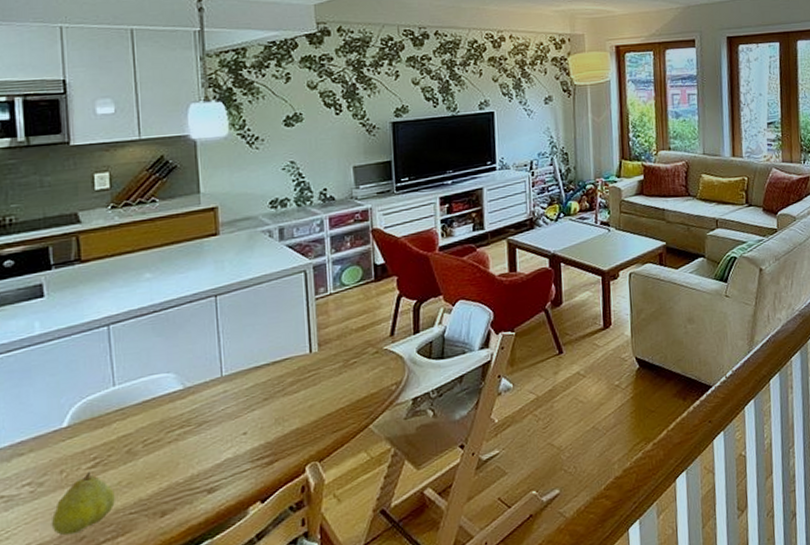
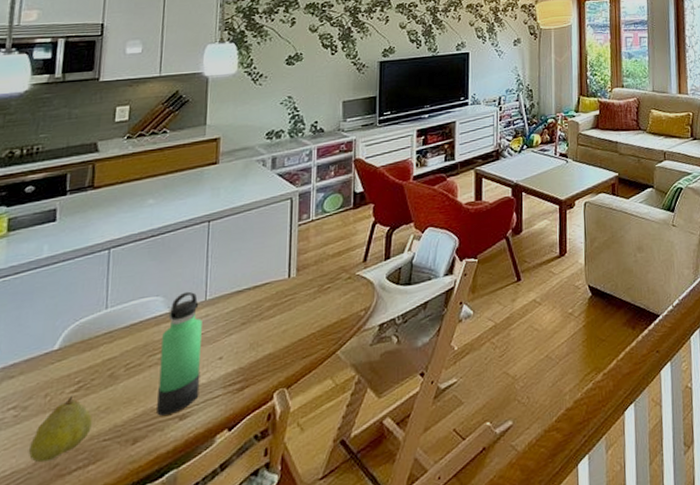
thermos bottle: none [179,367,226,490] -> present [157,291,202,416]

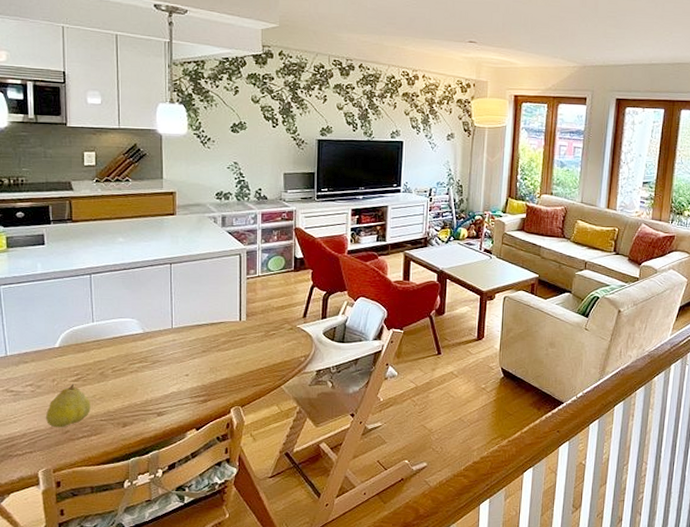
thermos bottle: present [157,291,202,416] -> none [139,318,172,410]

